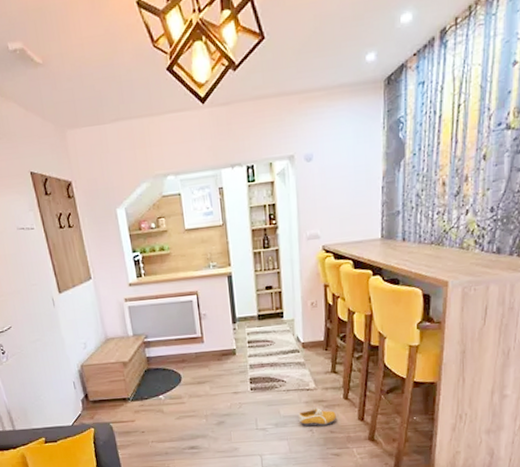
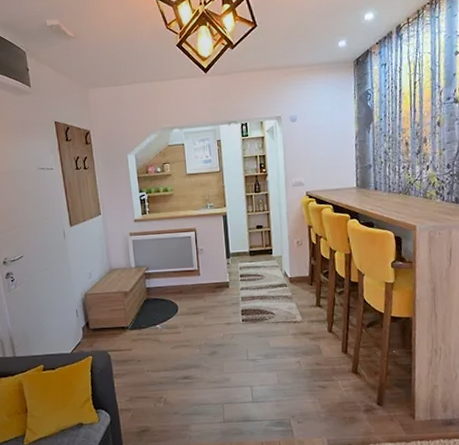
shoe: present [298,407,336,427] -> none [286,339,322,359]

